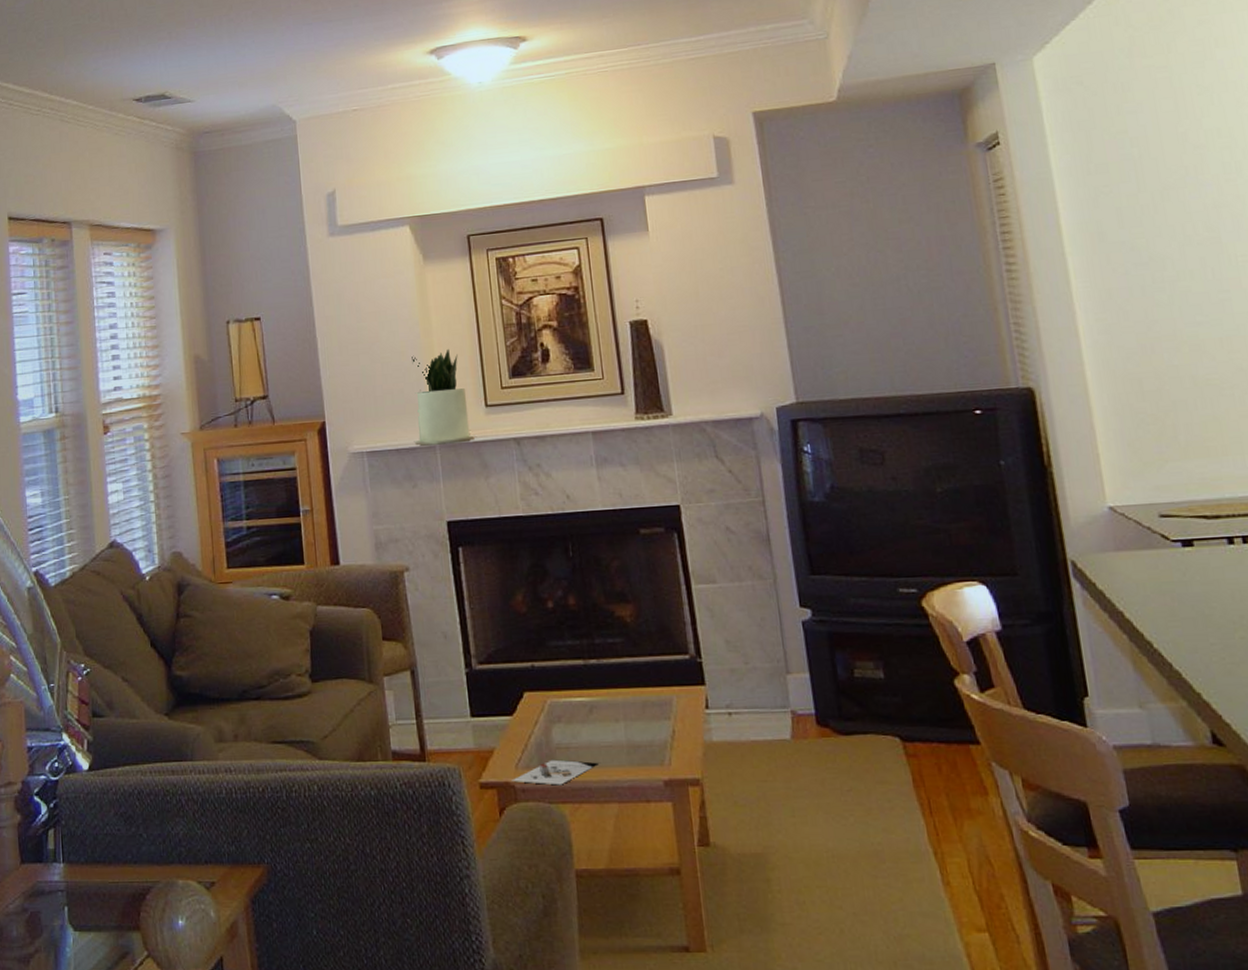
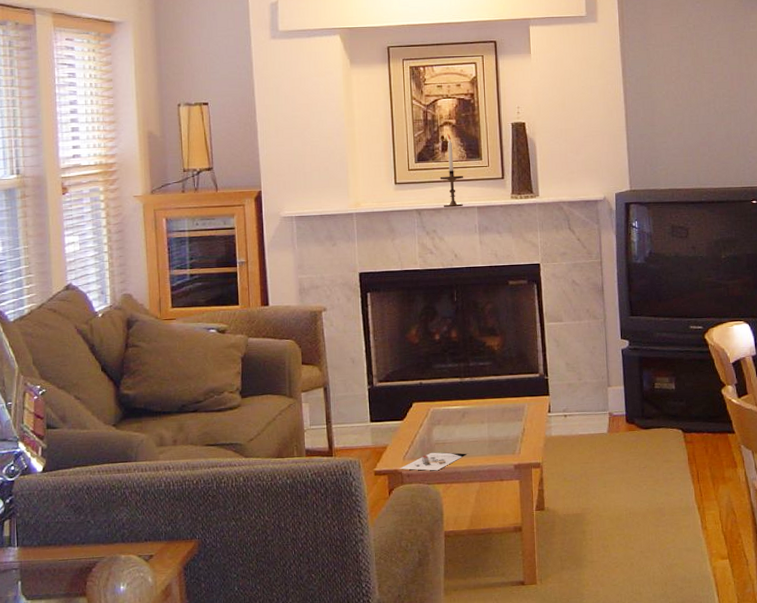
planter: present [412,349,476,447] -> none [335,137,386,214]
candlestick: none [541,339,573,435] -> present [439,133,464,208]

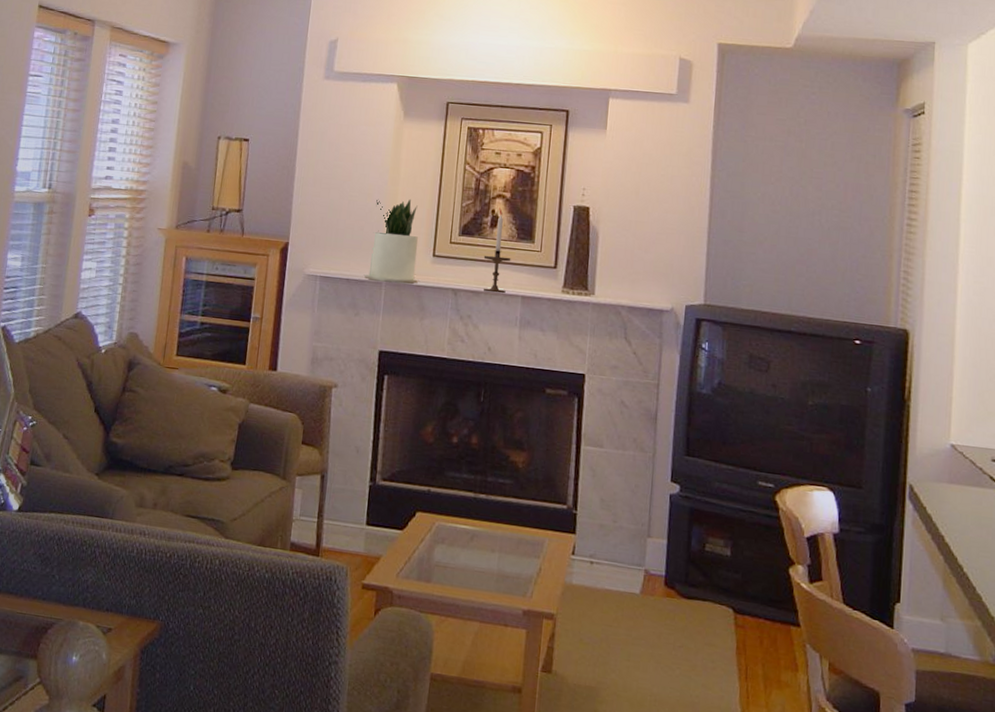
planter: none [335,137,386,214] -> present [363,200,419,285]
architectural model: present [400,452,467,471] -> none [391,574,470,598]

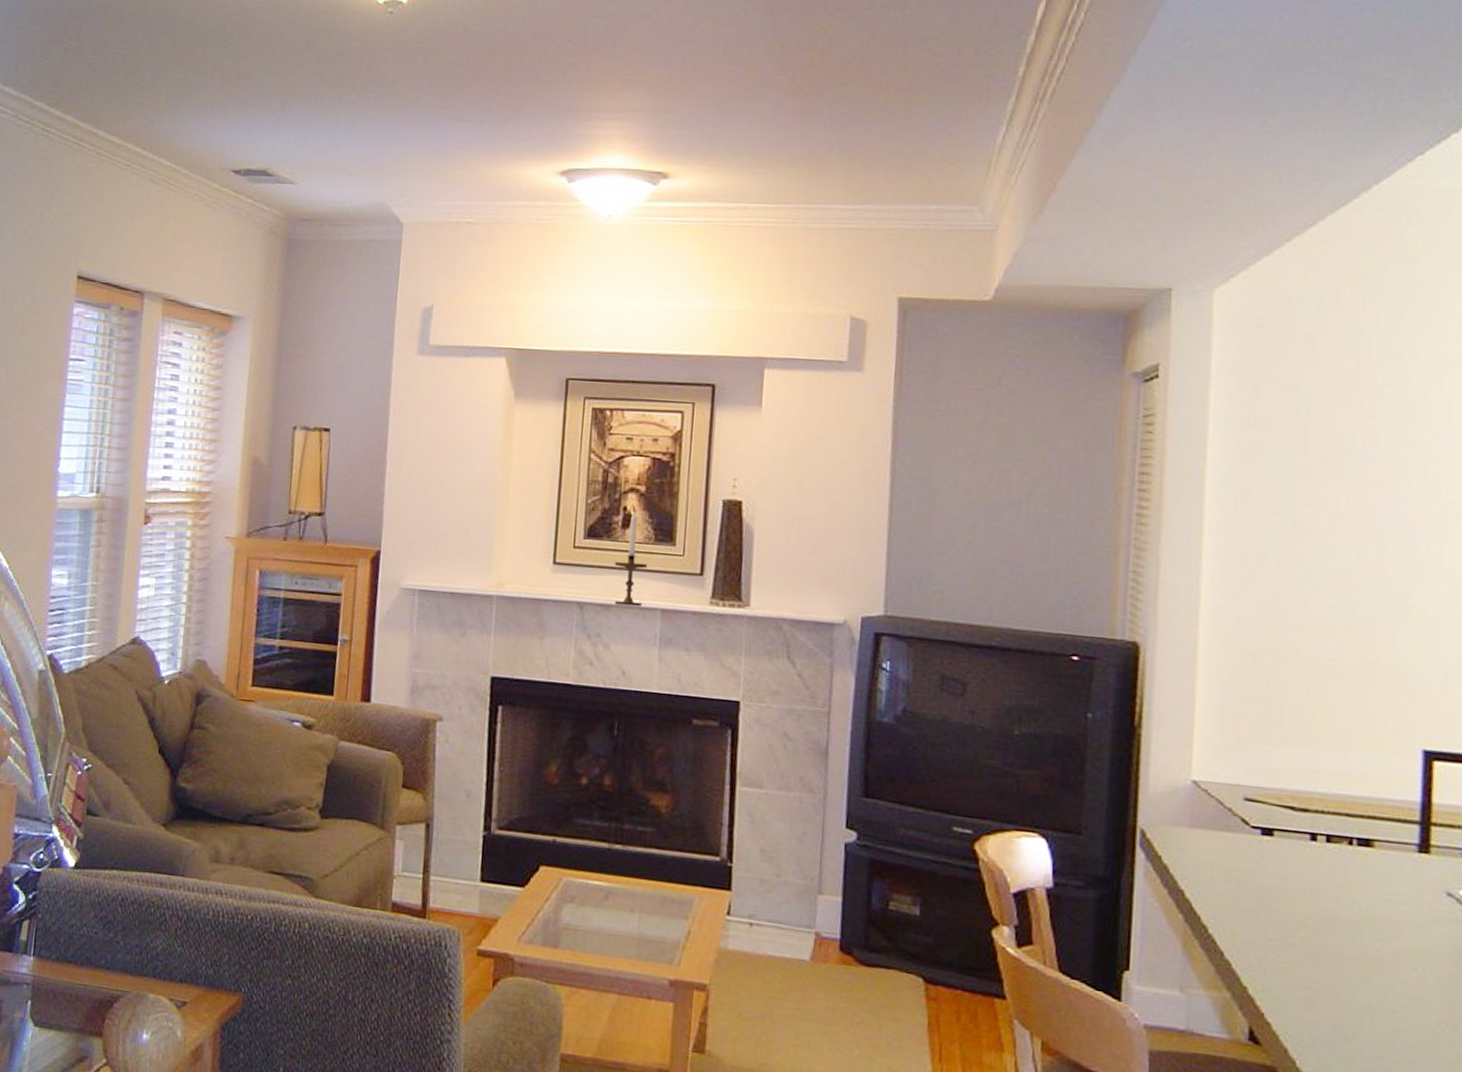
planter: present [363,200,419,285] -> none [470,497,537,598]

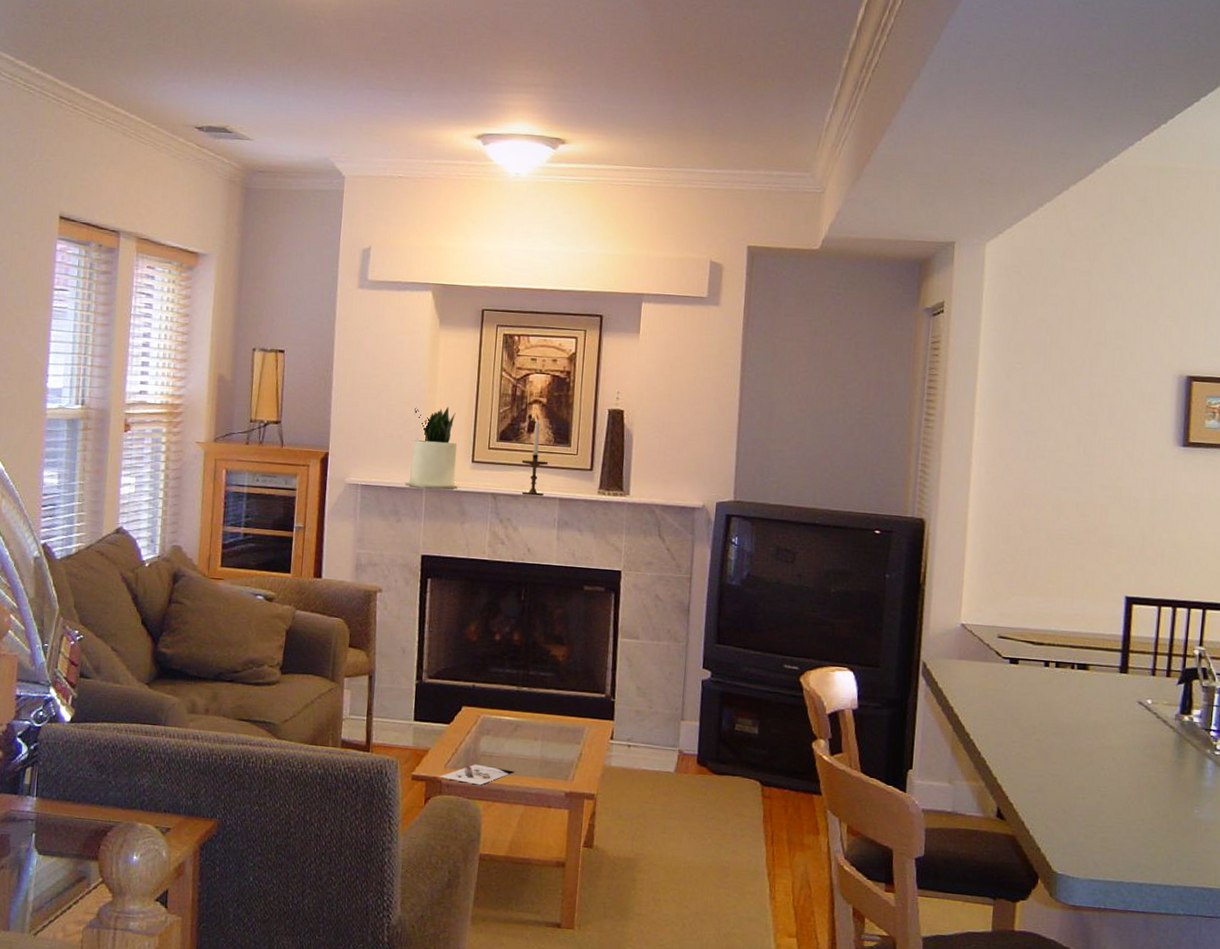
planter: none [470,497,537,598] -> present [404,407,459,491]
architectural model: none [511,939,605,967] -> present [439,764,514,786]

